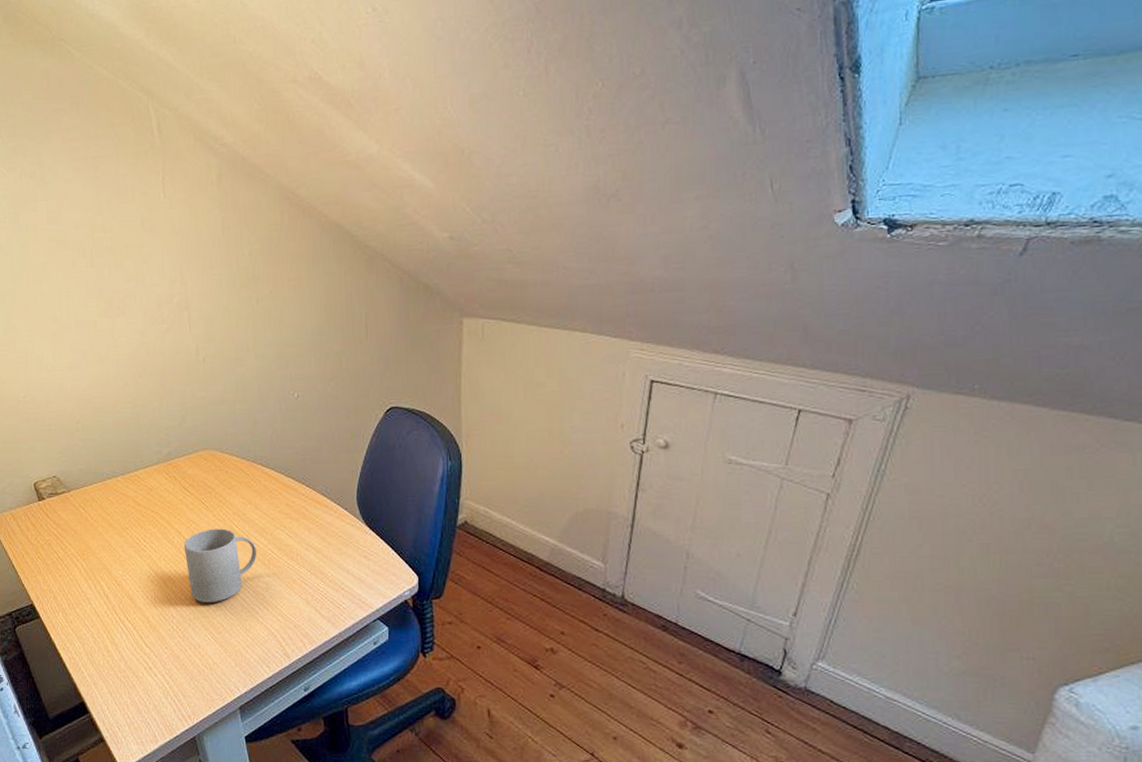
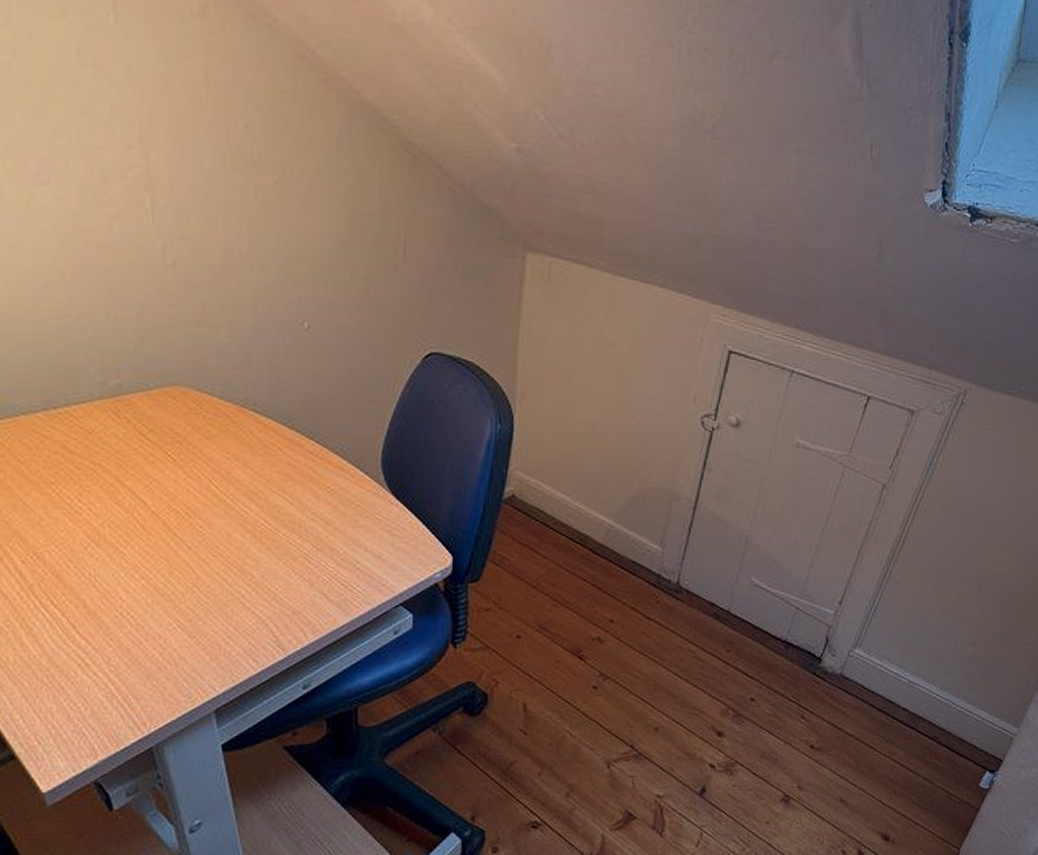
mug: present [183,528,258,603] -> none [139,489,246,584]

